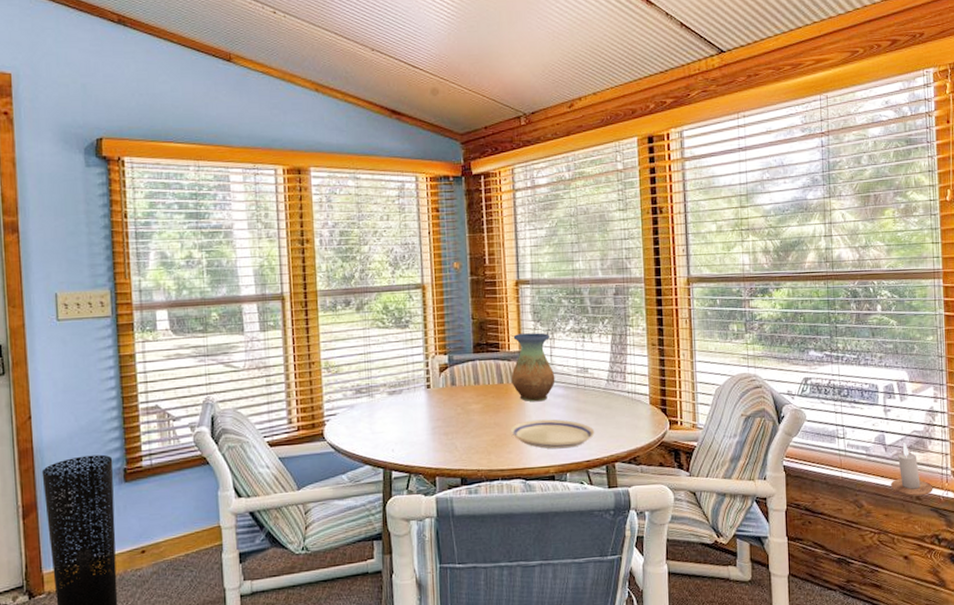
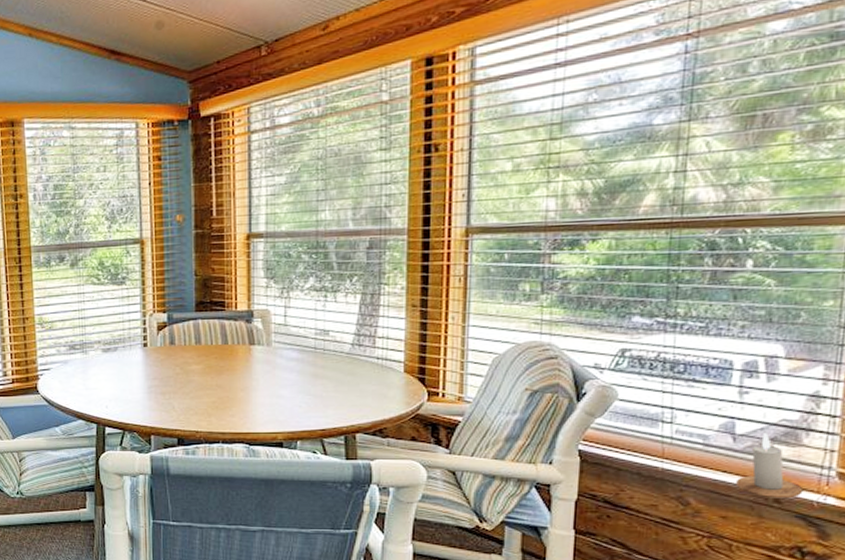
plate: present [510,419,595,449] -> none [233,383,334,415]
vase: present [511,332,555,402] -> none [237,291,289,365]

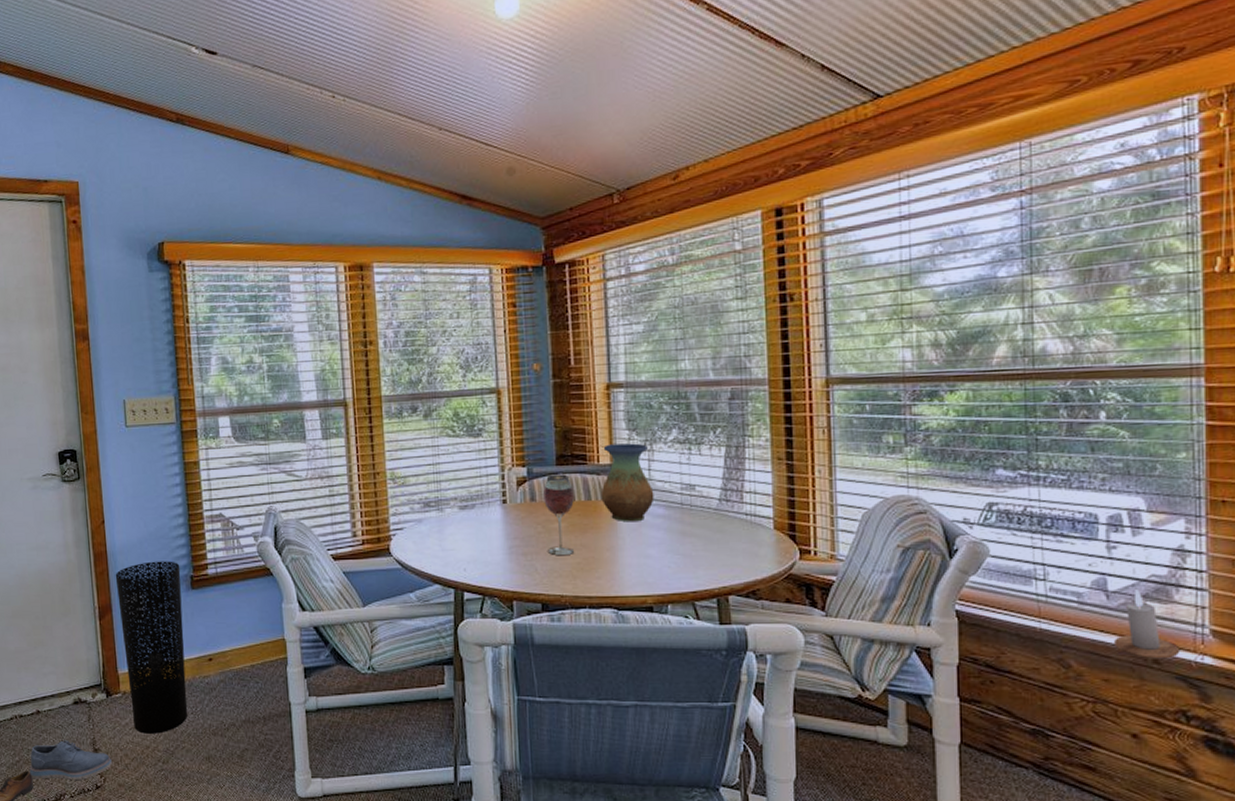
wineglass: none [181,320,213,395] -> present [542,474,575,556]
vase: none [237,291,289,365] -> present [601,443,654,522]

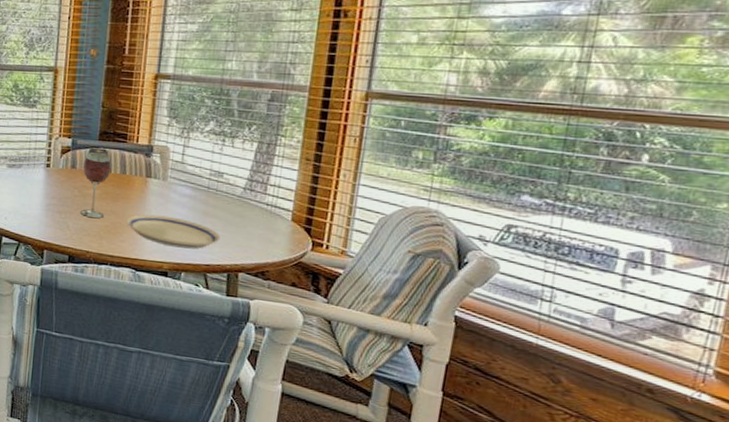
plate: none [599,542,703,577] -> present [126,214,221,249]
vase: present [601,443,654,522] -> none [135,128,185,198]
candle: present [1113,589,1180,659] -> none [609,323,678,390]

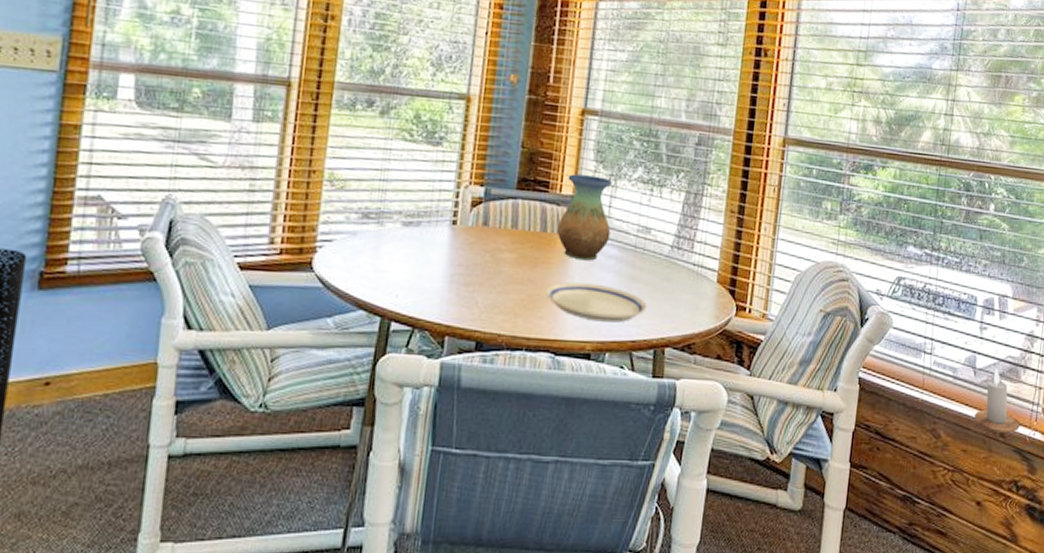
wineglass: present [81,147,112,219] -> none [492,198,531,291]
vase: none [135,128,185,198] -> present [557,174,612,261]
candle: none [609,323,678,390] -> present [974,368,1020,433]

